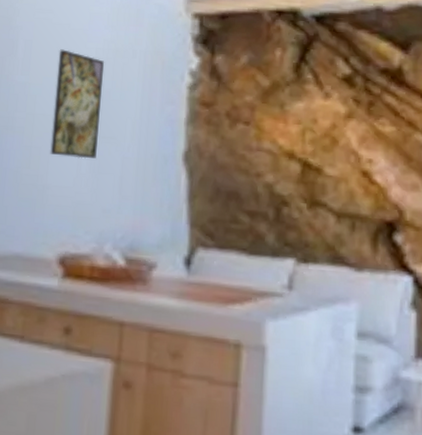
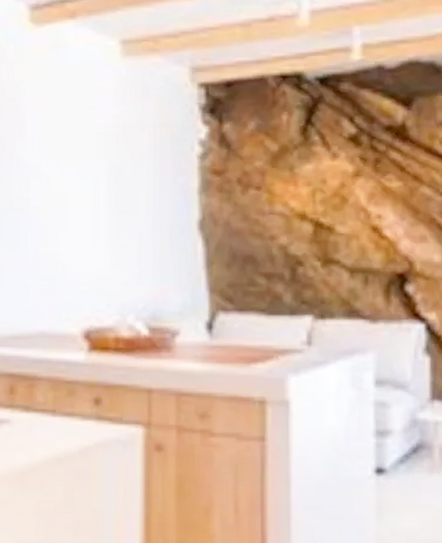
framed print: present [50,49,105,159] -> none [67,127,115,234]

